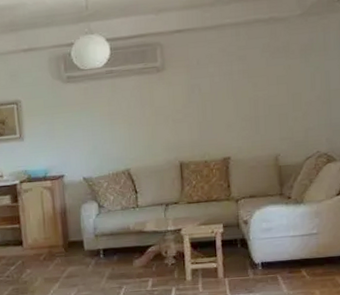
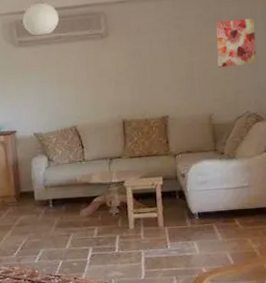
wall art: none [284,46,329,103] -> present [216,17,256,68]

